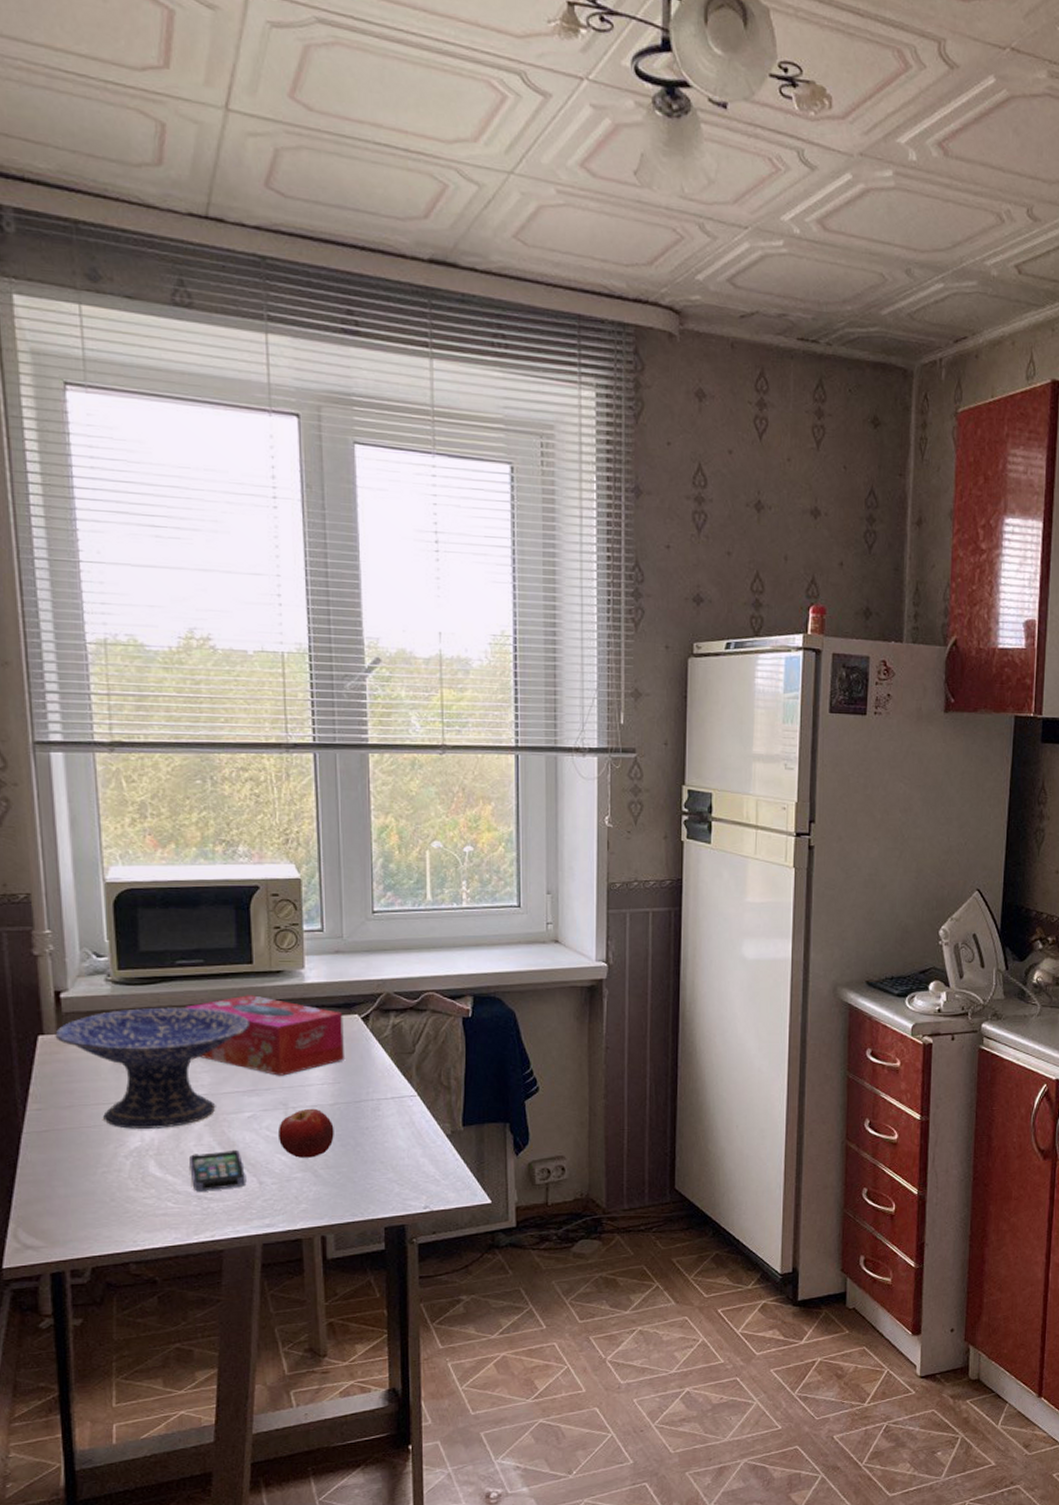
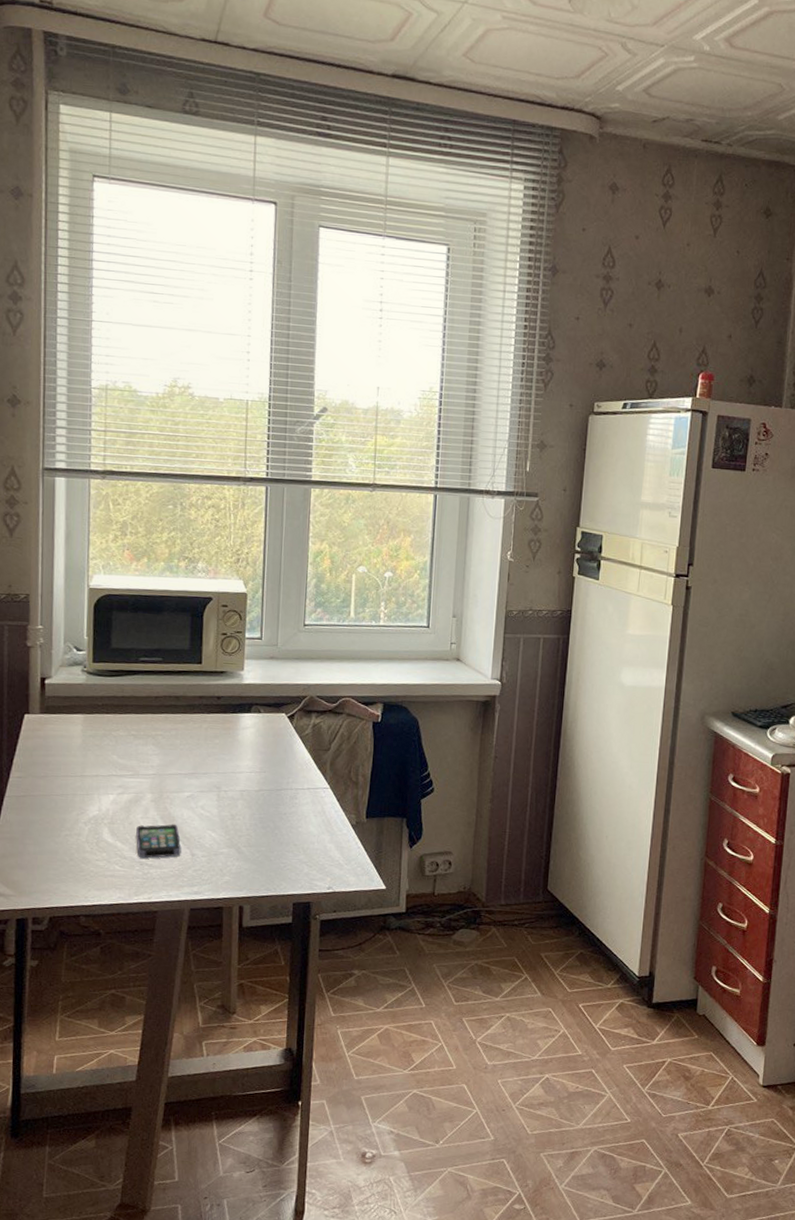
decorative bowl: present [55,1007,249,1129] -> none [38,696,195,801]
tissue box: present [184,995,344,1076] -> none [143,690,273,763]
fruit: present [279,1108,334,1158] -> none [211,792,257,836]

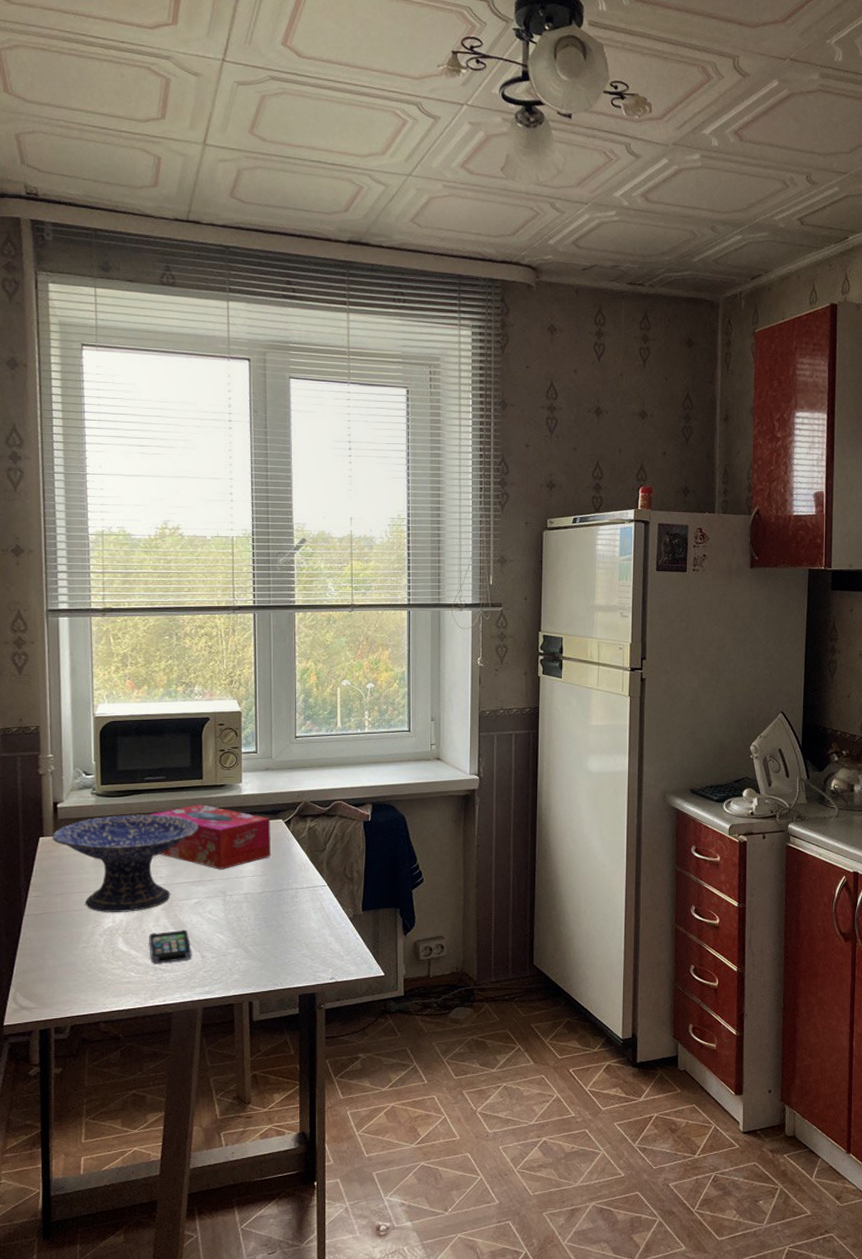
decorative bowl: none [38,696,195,801] -> present [52,814,198,912]
tissue box: none [143,690,273,763] -> present [150,804,271,869]

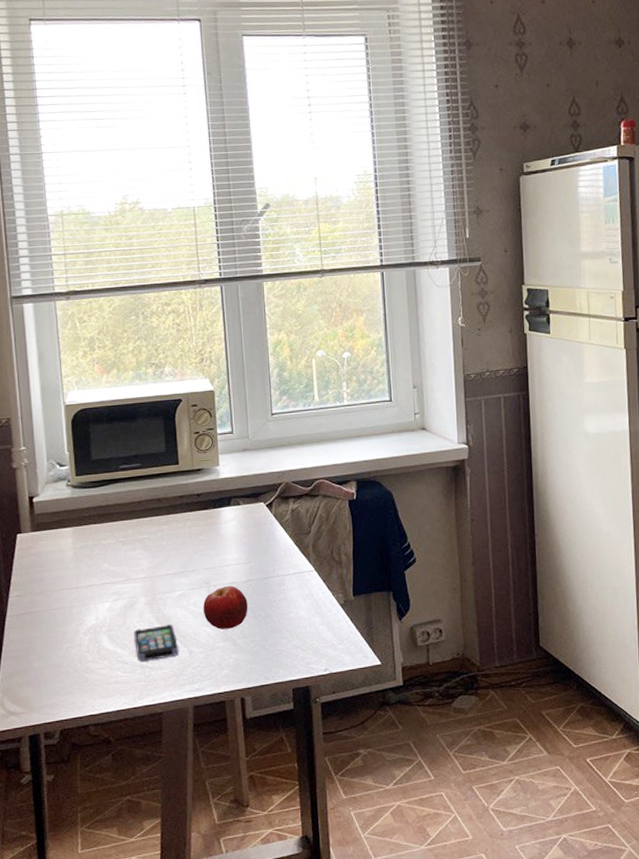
decorative bowl: present [52,814,198,912] -> none [29,504,178,610]
tissue box: present [150,804,271,869] -> none [127,491,254,559]
fruit: none [218,896,261,937] -> present [203,585,248,629]

